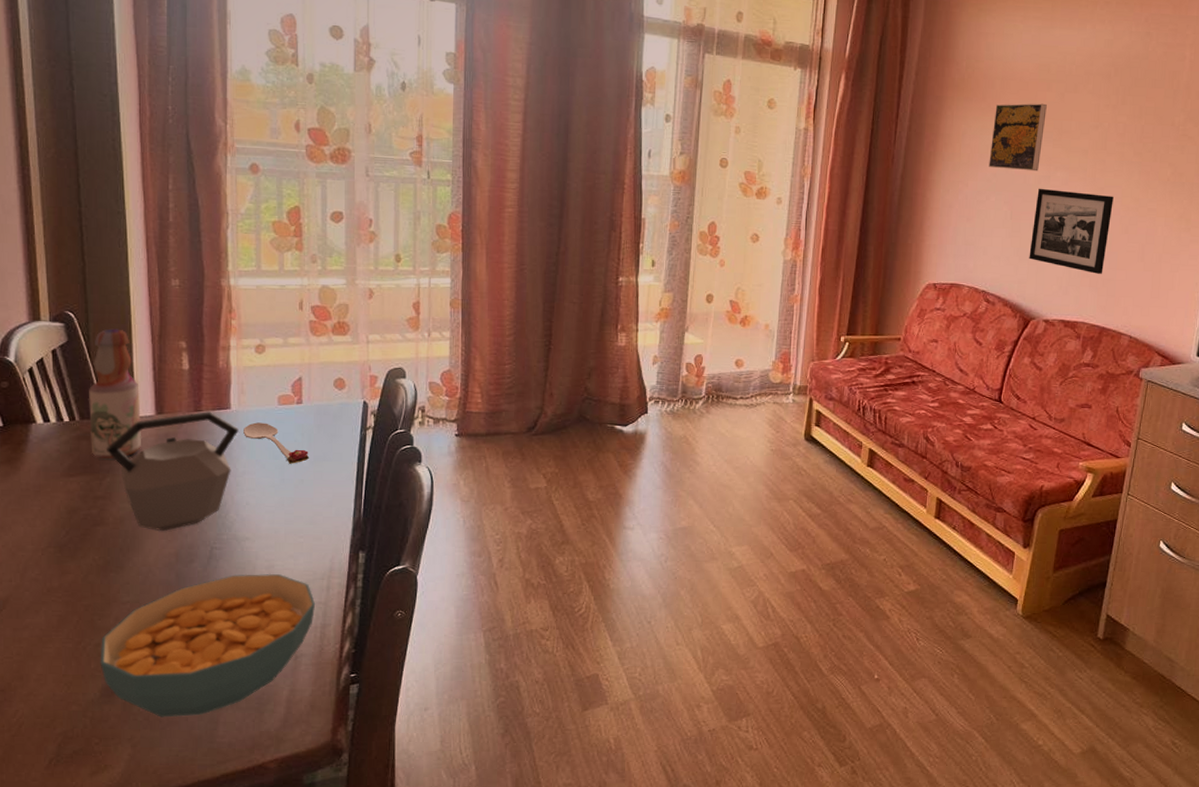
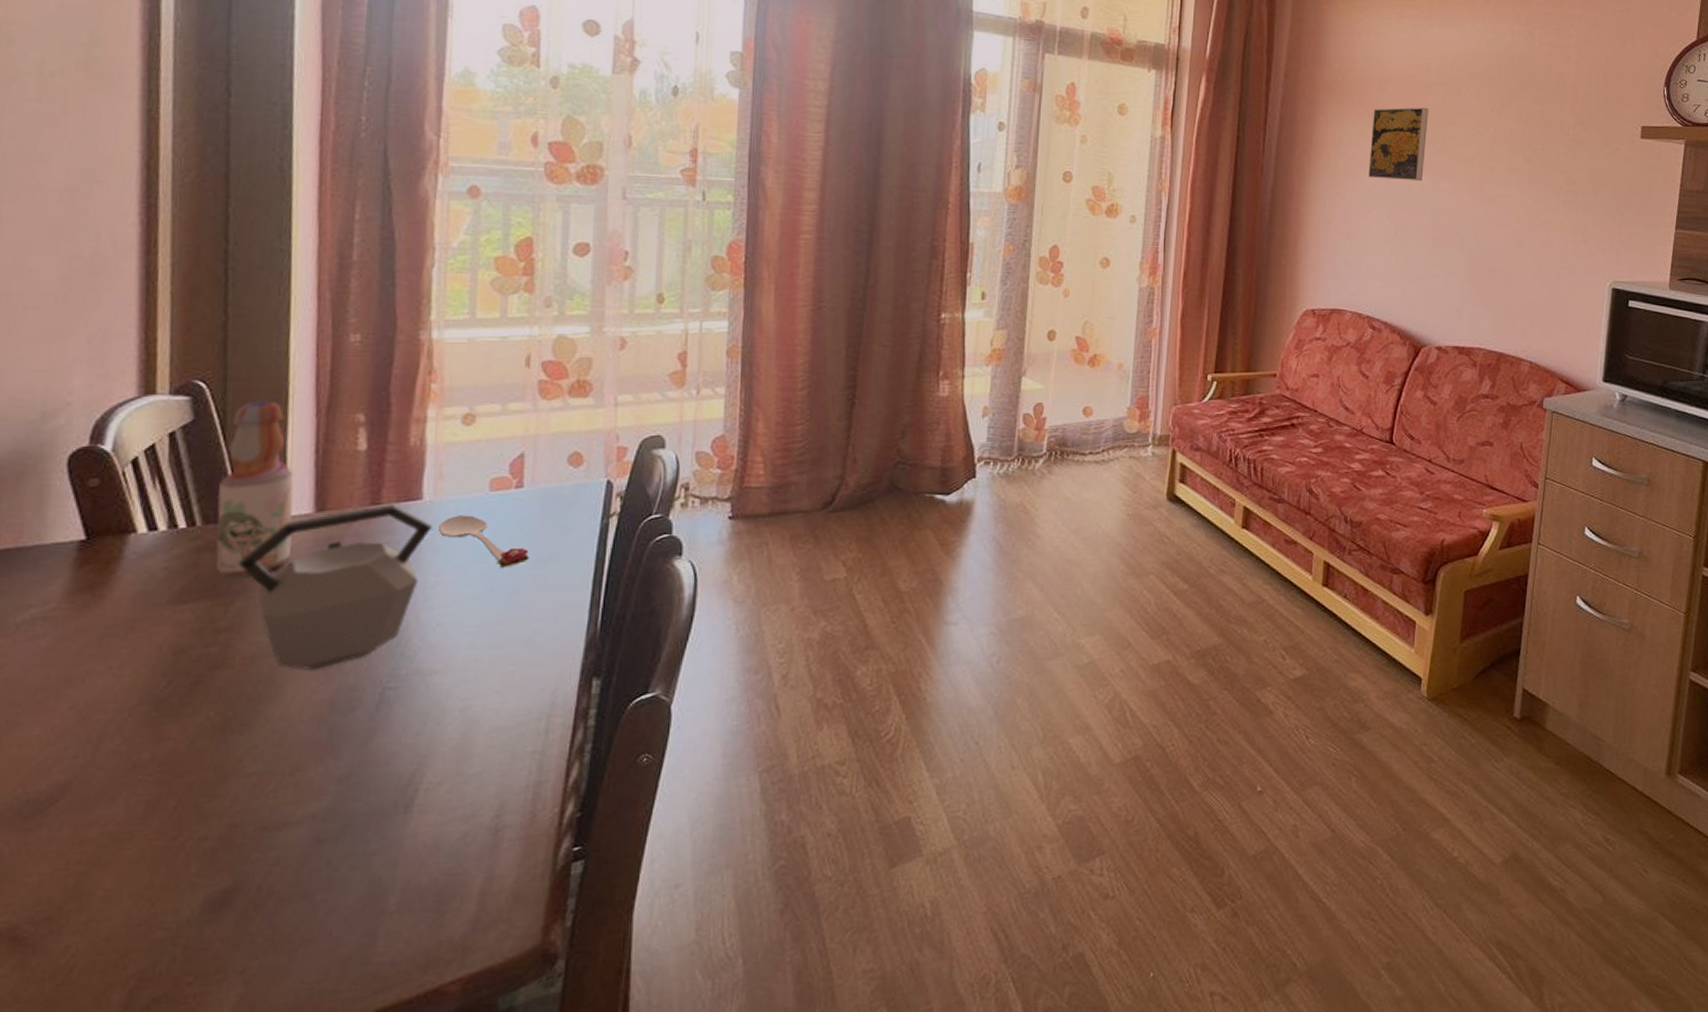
cereal bowl: present [100,573,316,718] -> none [204,717,529,935]
picture frame: present [1029,188,1114,274] -> none [1417,199,1504,293]

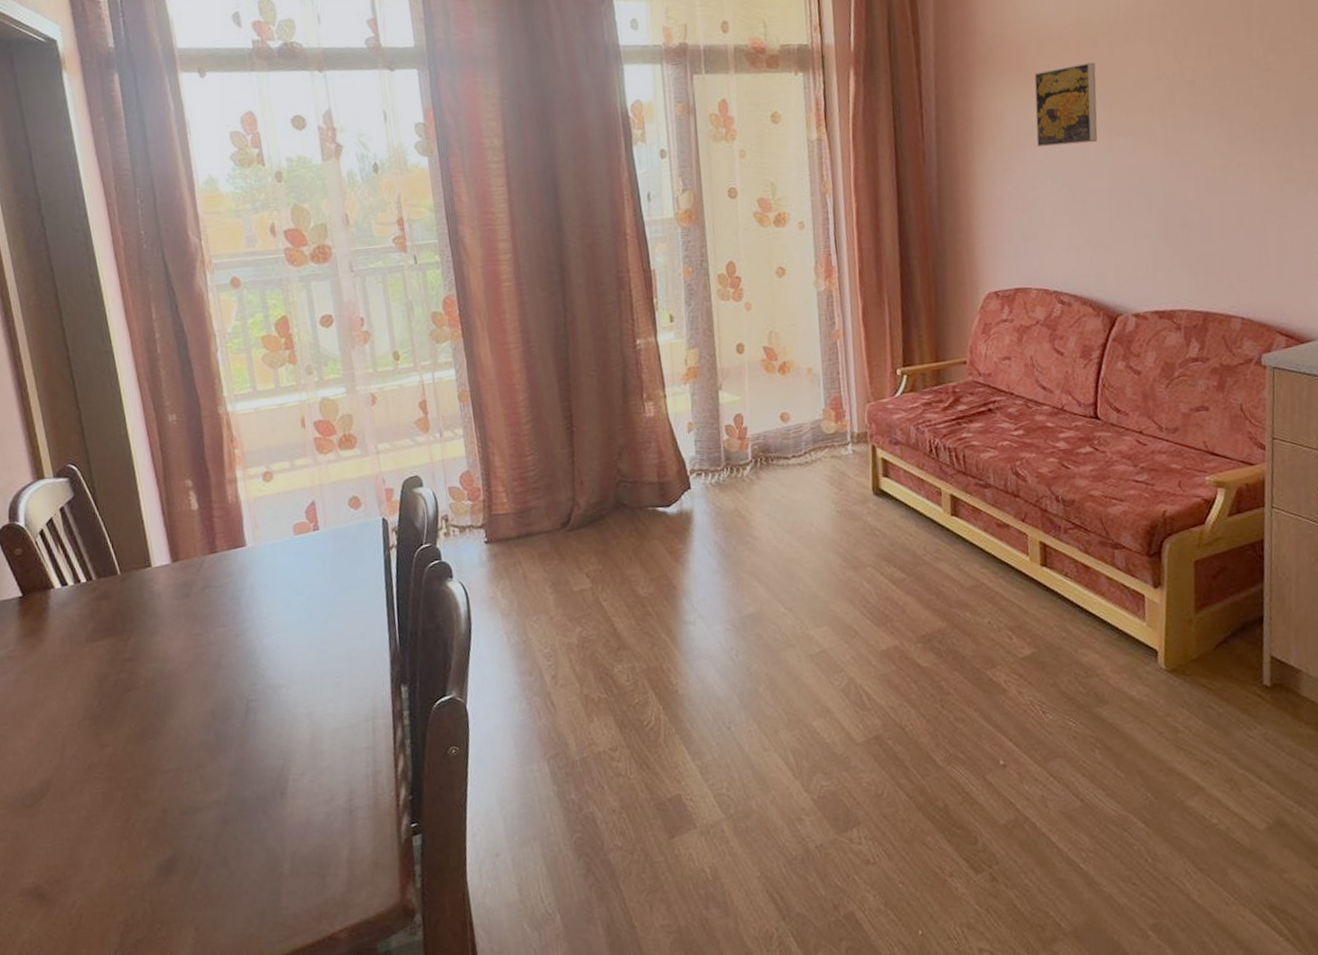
bottle: present [216,401,294,577] -> none [100,475,162,619]
kettle: present [239,504,432,670] -> none [127,552,258,689]
spoon: present [439,515,530,568] -> none [262,556,335,598]

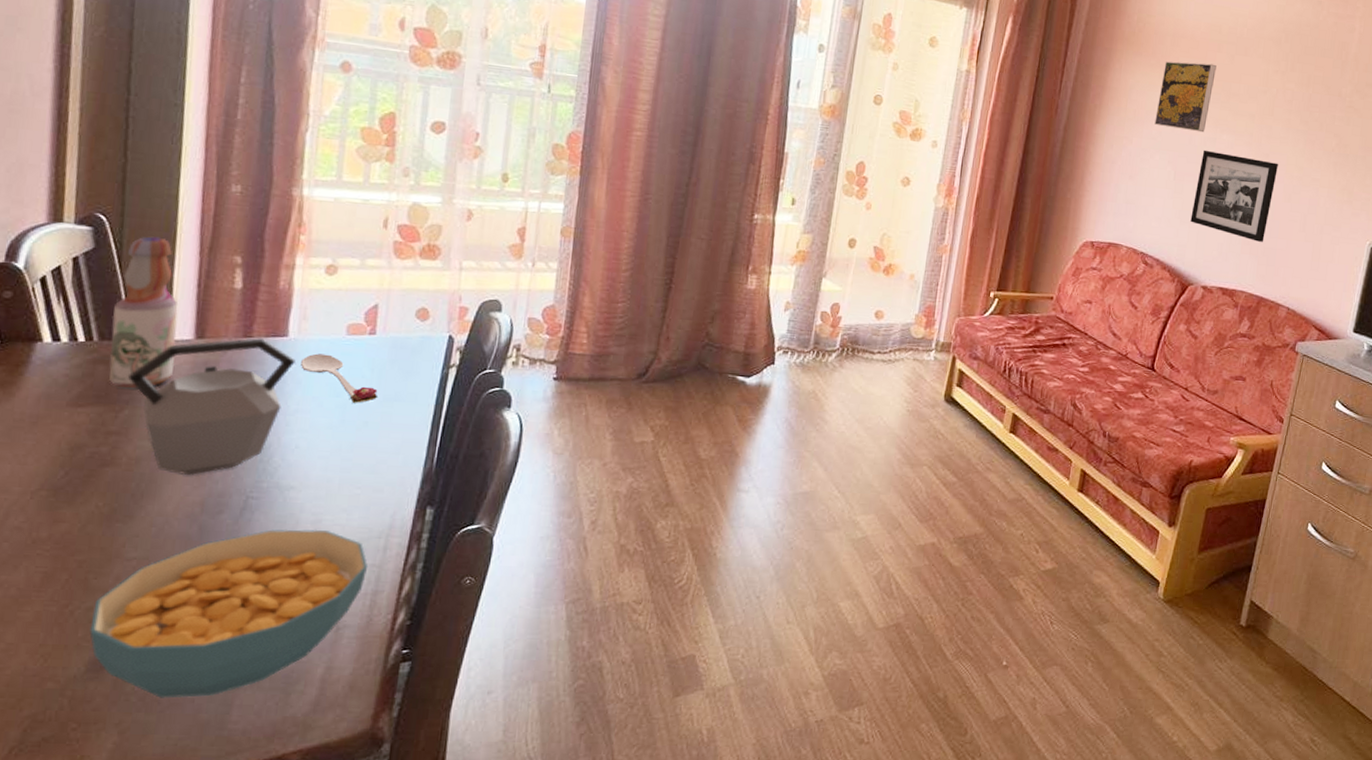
bottle: none [100,475,162,619] -> present [109,236,179,389]
kettle: none [127,552,258,689] -> present [128,338,296,475]
cereal bowl: none [149,721,364,894] -> present [89,529,369,698]
spoon: none [262,556,335,598] -> present [301,353,378,403]
picture frame: none [1100,155,1196,251] -> present [1190,149,1278,242]

